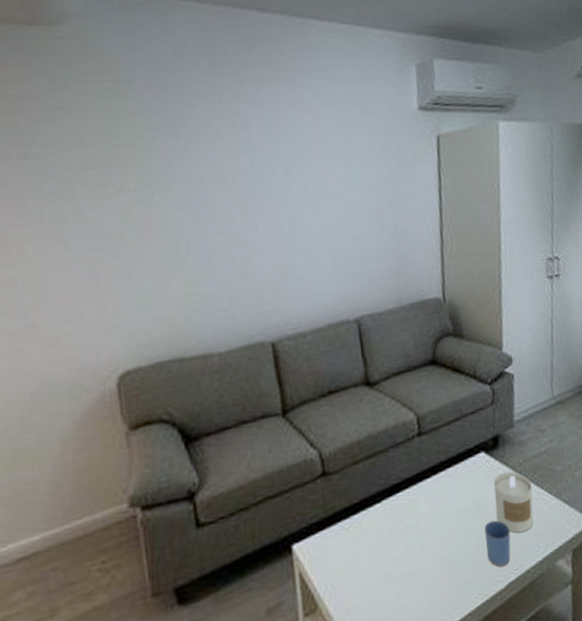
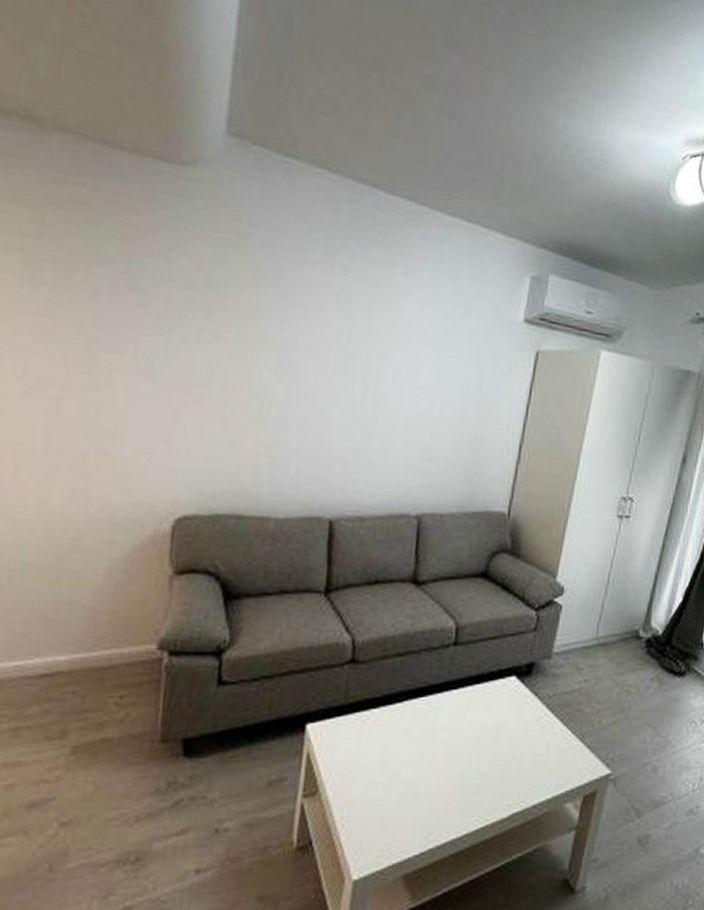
mug: present [484,520,511,567] -> none [497,747,525,796]
candle: present [493,471,534,533] -> none [514,702,557,766]

